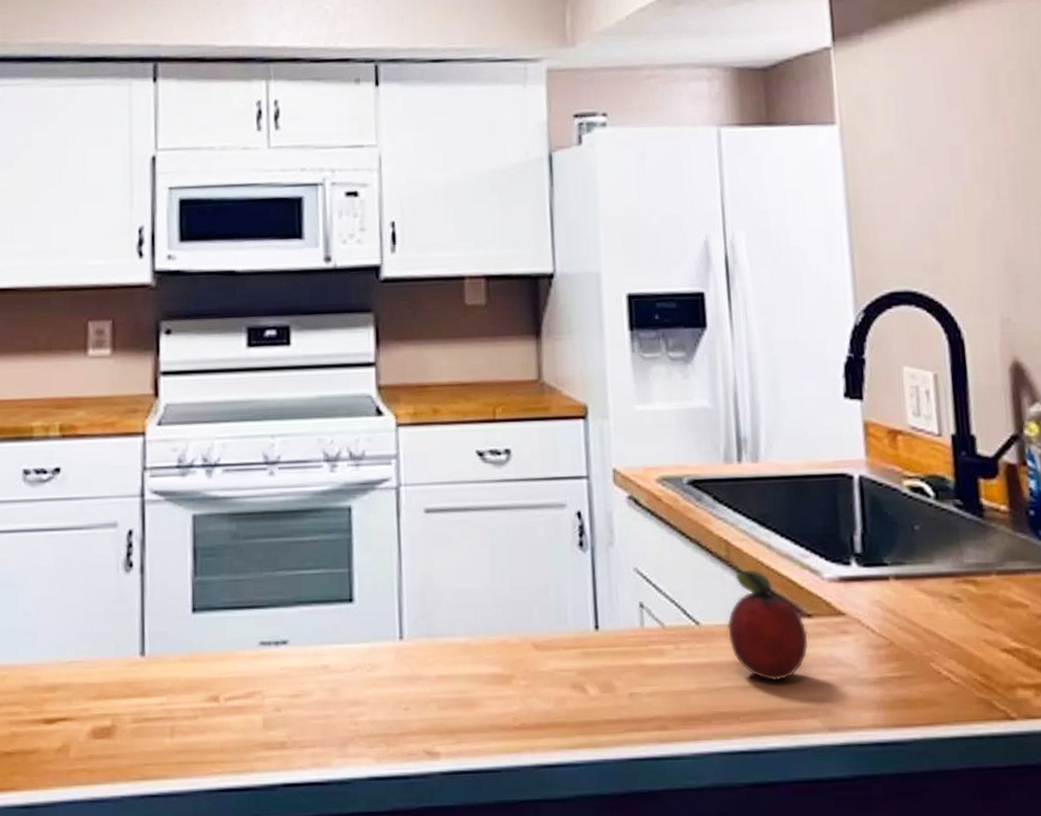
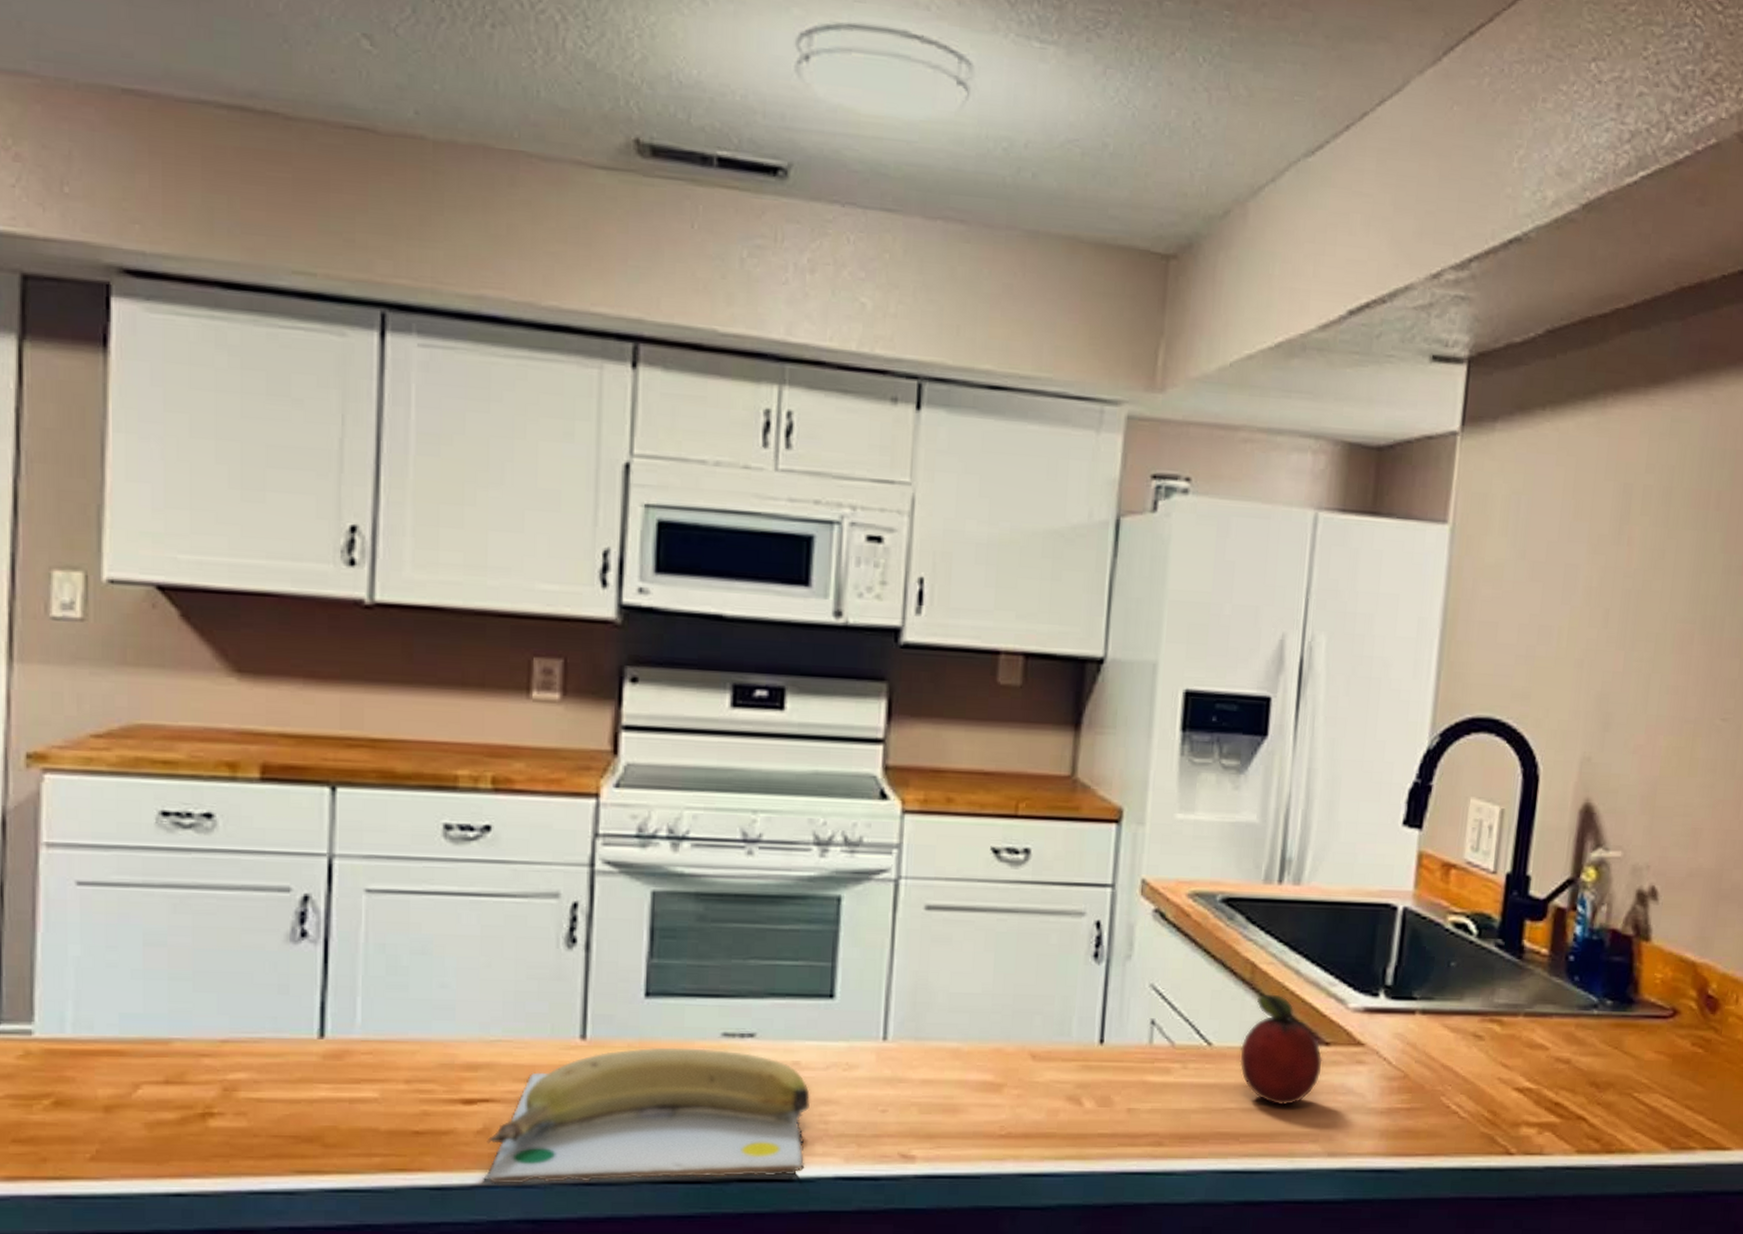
banana: none [64,657,340,800] -> present [483,1047,810,1184]

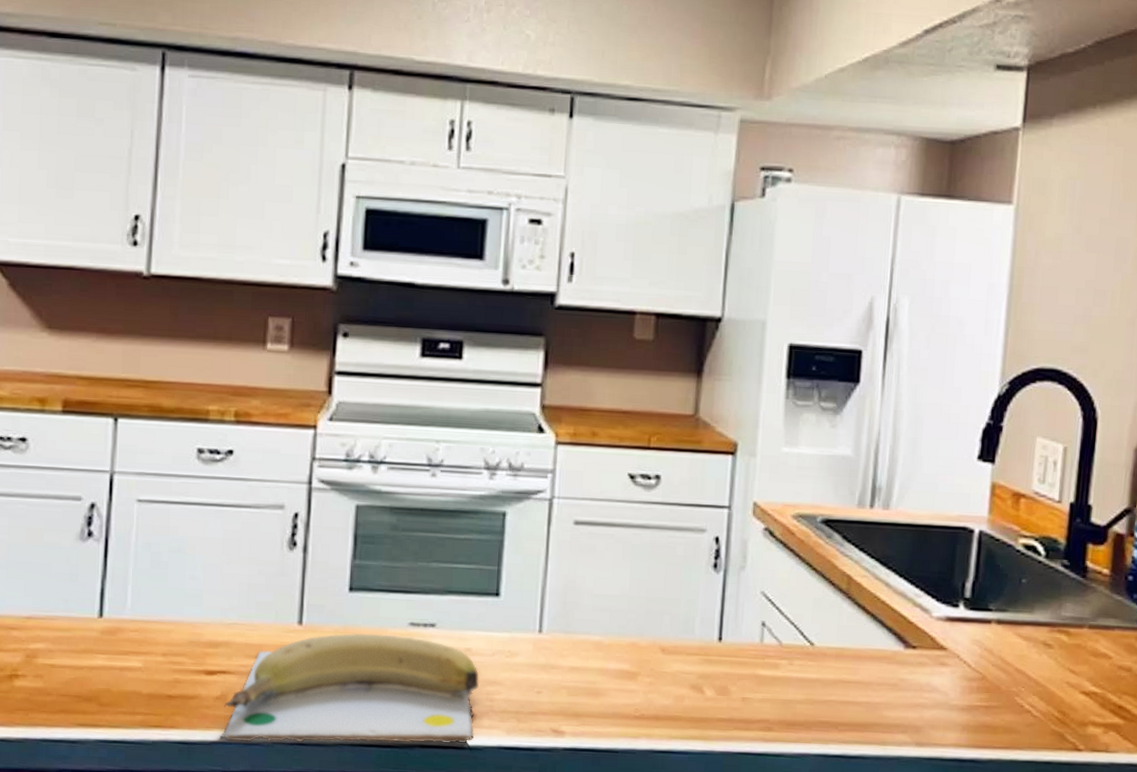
fruit: present [1239,994,1323,1106] -> none [838,602,910,700]

